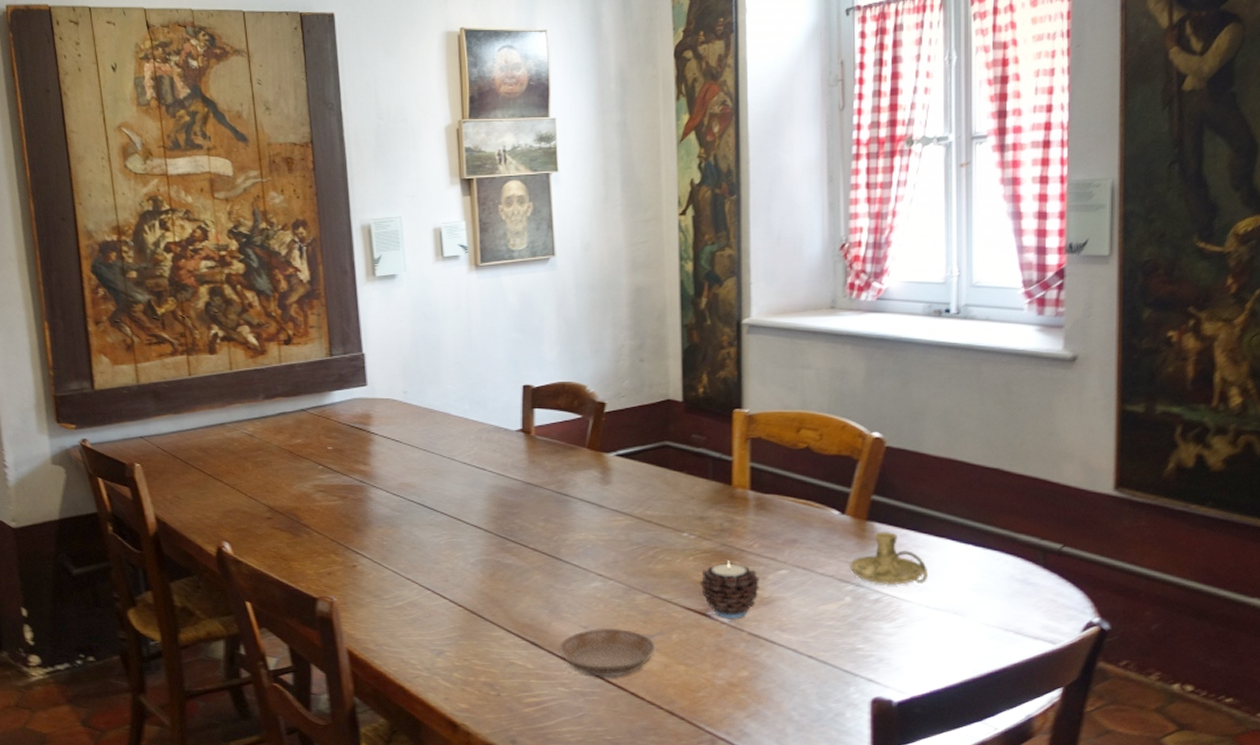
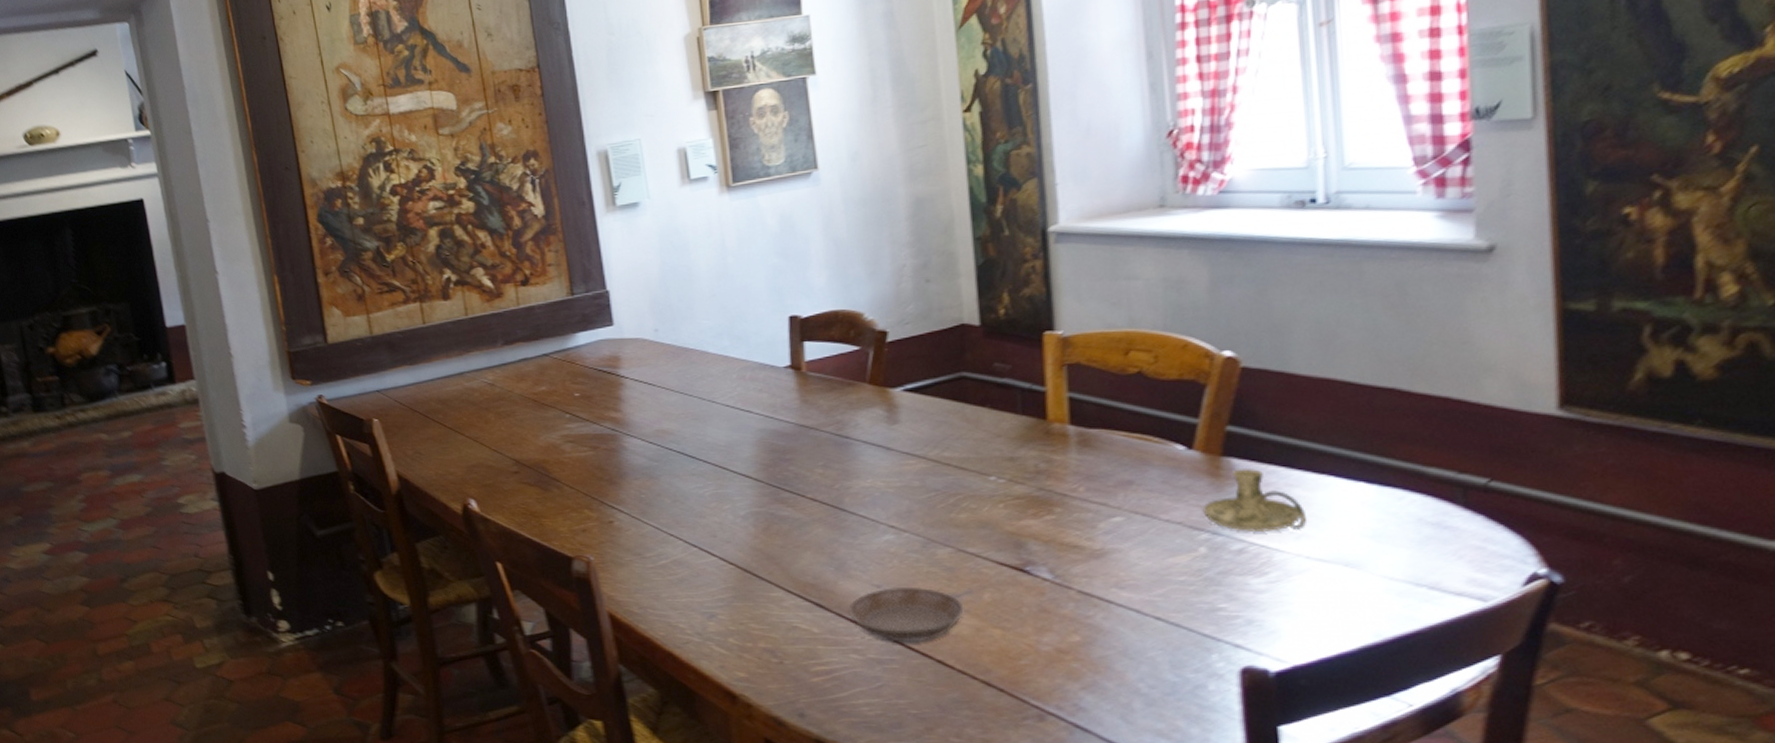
candle: present [700,561,759,620] -> none [1014,507,1089,576]

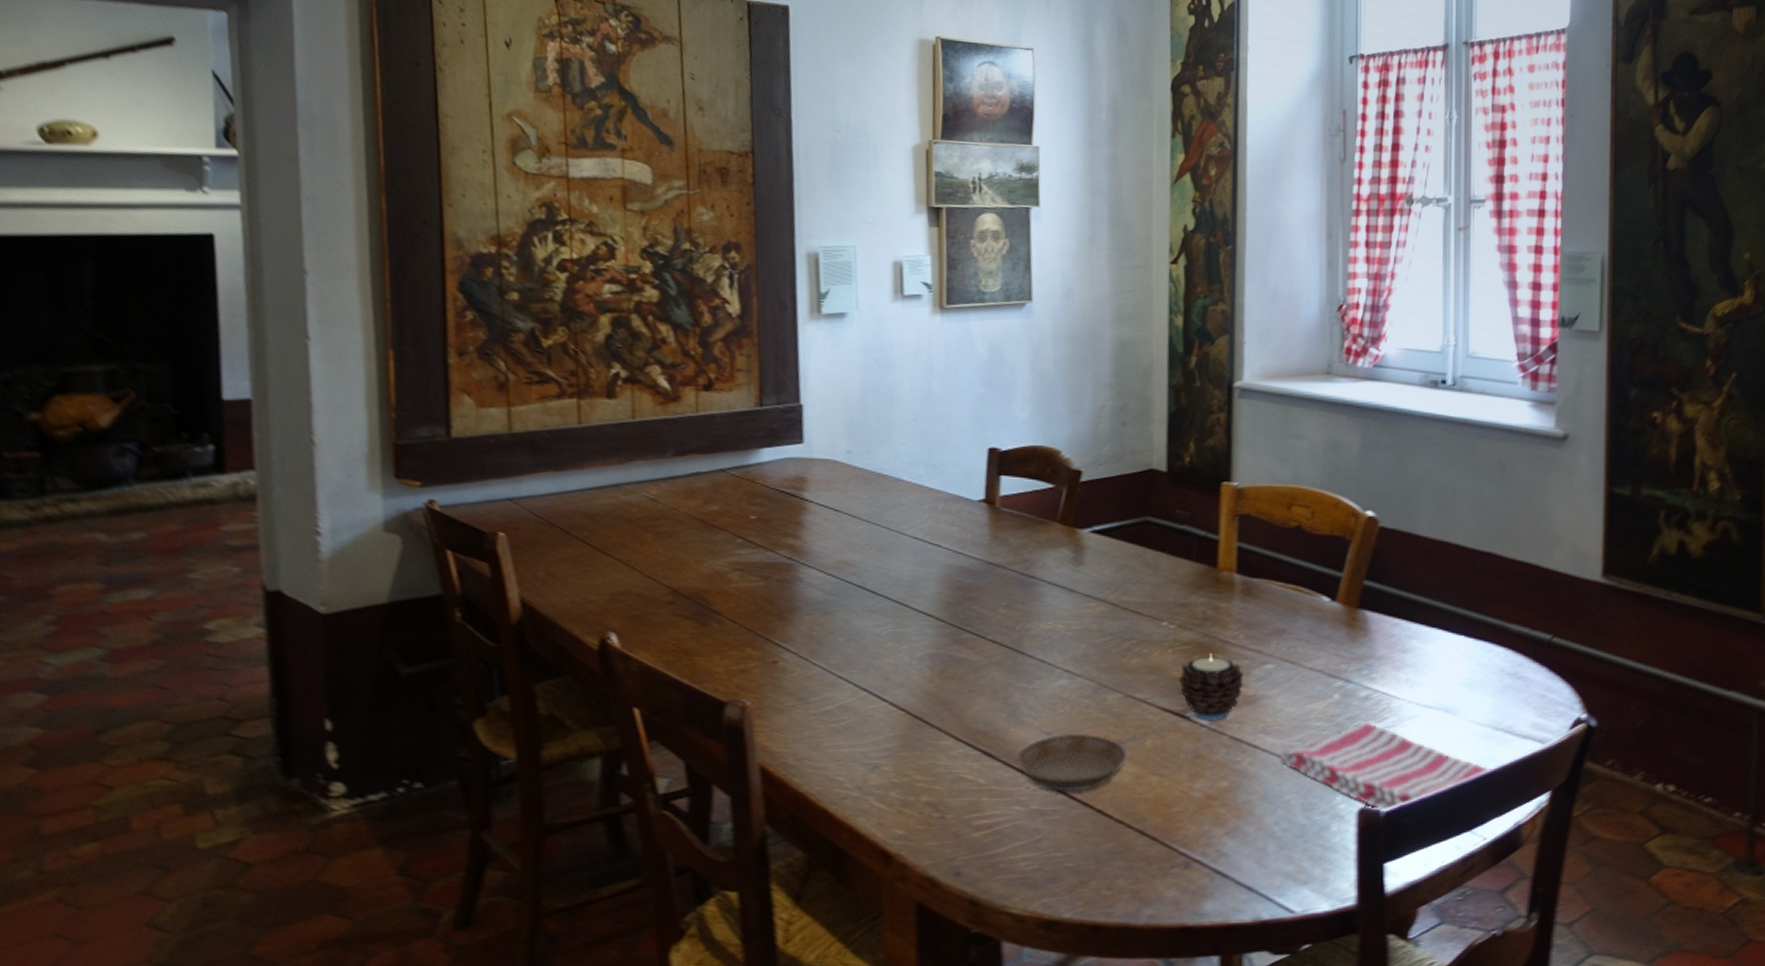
candle: none [1014,507,1089,576] -> present [1179,654,1243,722]
dish towel: none [1140,575,1413,672] -> present [1281,721,1491,812]
candlestick: present [1202,467,1308,533] -> none [1339,619,1420,681]

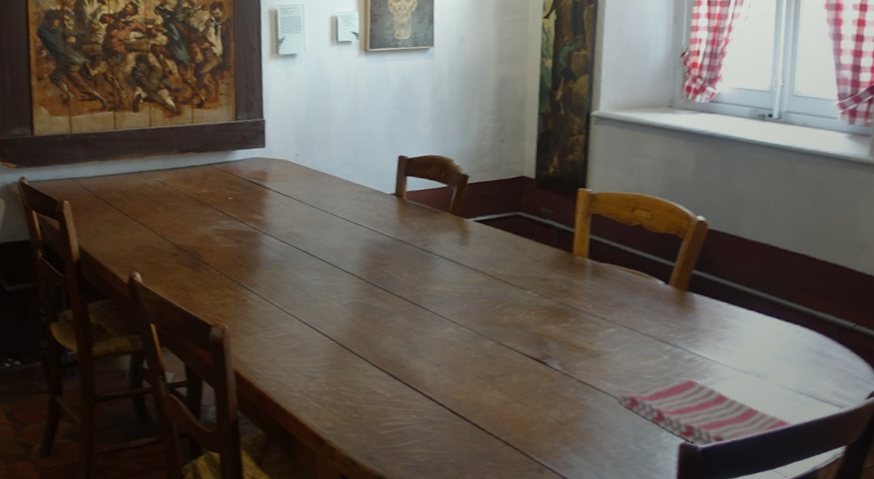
saucer: present [1016,733,1127,792] -> none [414,367,497,409]
candle: present [1179,654,1243,722] -> none [539,317,591,368]

